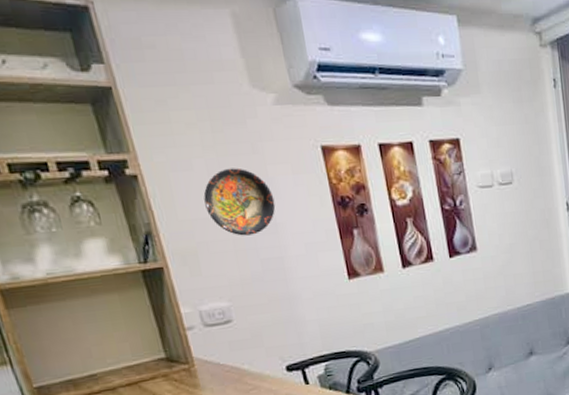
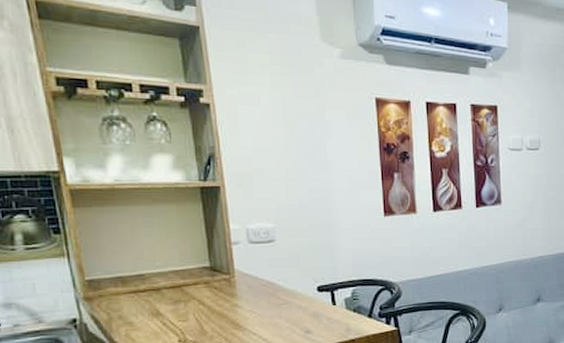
decorative plate: present [203,167,276,236] -> none [266,107,328,168]

